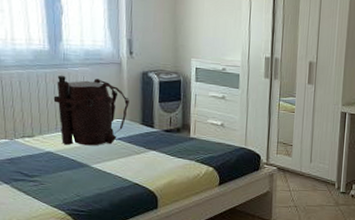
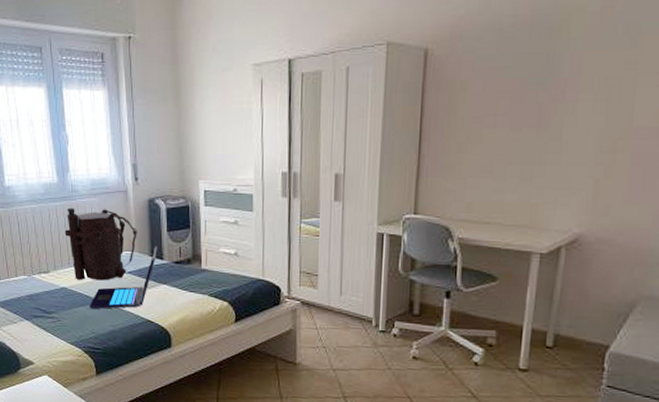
laptop: none [76,115,149,173] -> present [89,246,158,309]

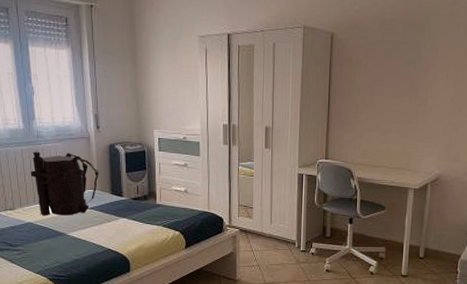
laptop: present [89,246,158,309] -> none [54,185,117,241]

